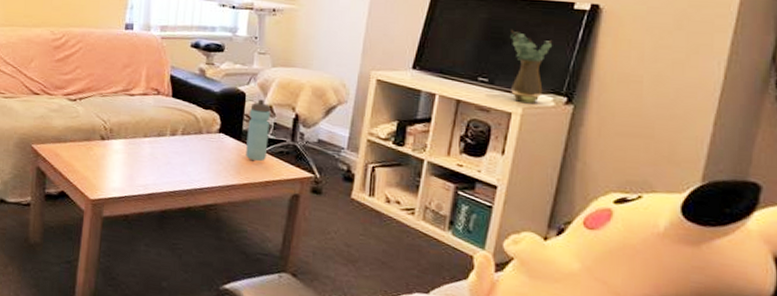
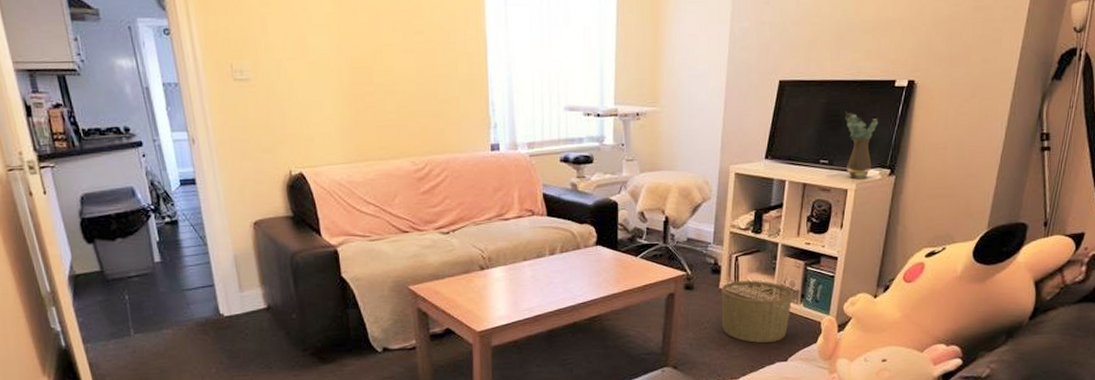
water bottle: present [246,99,271,162] -> none [622,206,643,268]
basket: none [352,190,440,269] -> present [721,280,793,344]

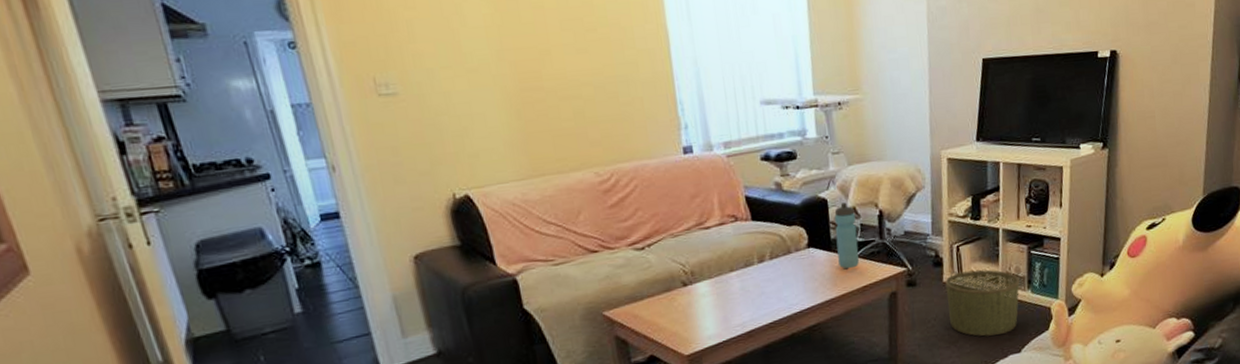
water bottle: none [622,206,643,268] -> present [834,202,859,269]
vase: present [845,112,879,179] -> none [1052,86,1086,155]

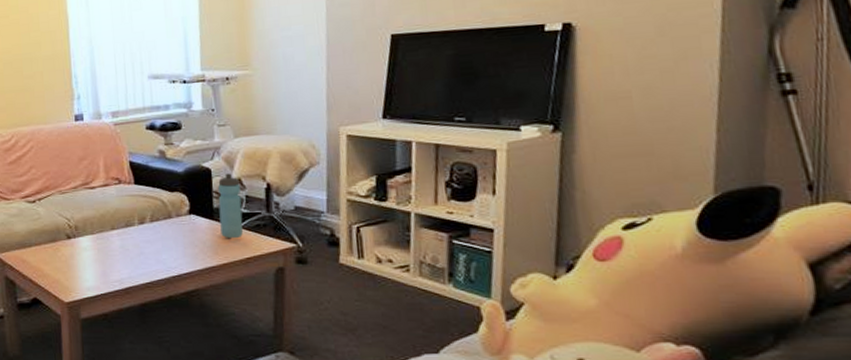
basket: present [945,269,1020,337] -> none [342,254,438,330]

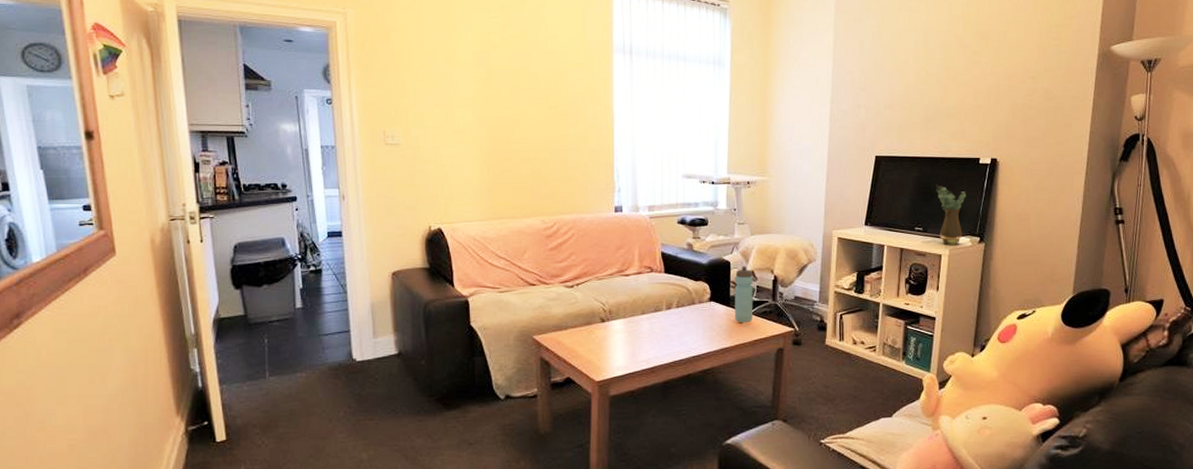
vase: none [481,62,529,138] -> present [936,185,967,246]

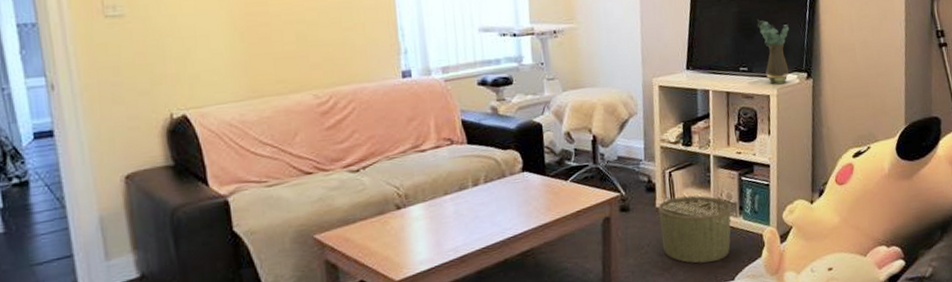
water bottle: present [734,266,753,324] -> none [549,127,573,194]
basket: none [827,337,895,399] -> present [658,195,732,264]

